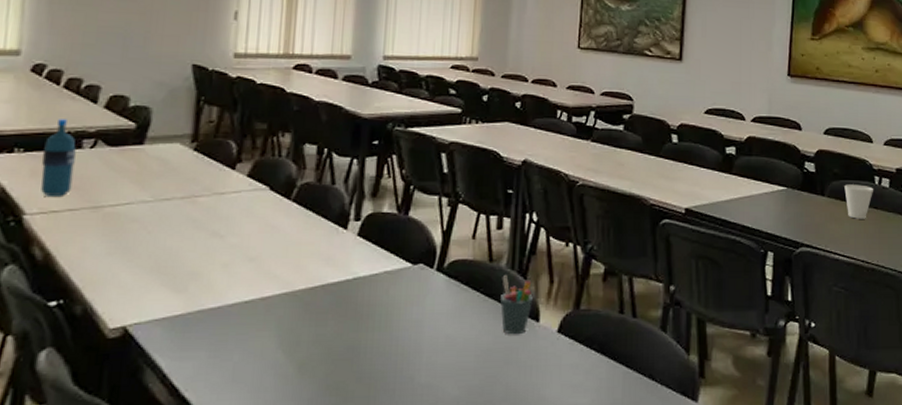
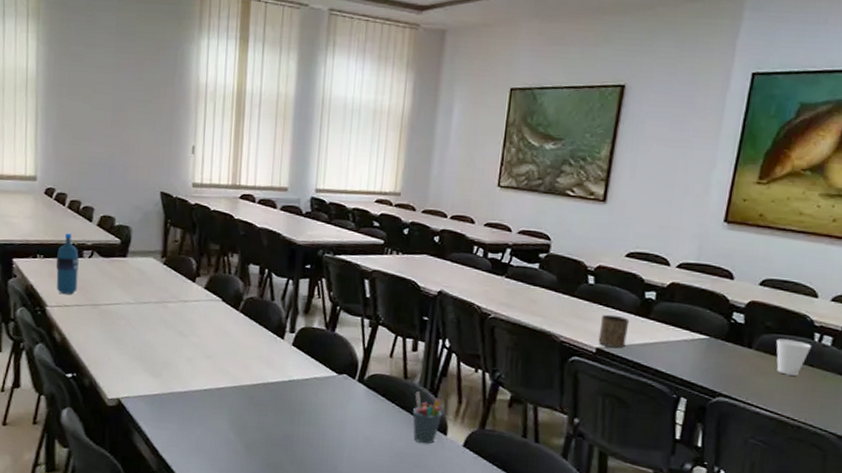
cup: none [686,172,714,207] -> present [598,314,630,349]

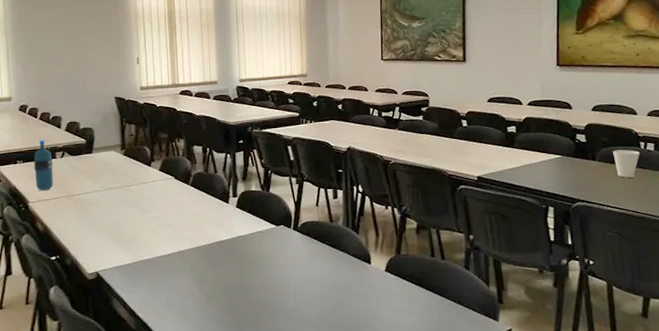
pen holder: present [412,392,442,444] -> none [340,231,365,274]
cup: present [598,314,630,349] -> none [477,148,499,175]

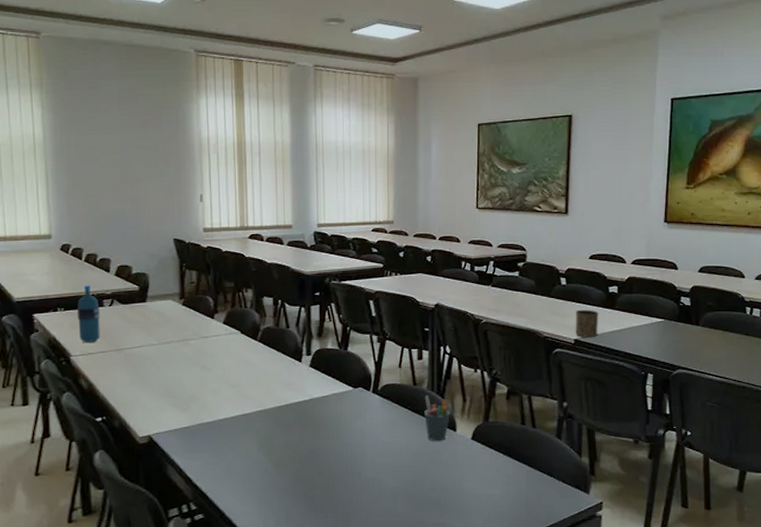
pen holder: none [340,231,365,274] -> present [424,395,450,442]
cup: none [477,148,499,175] -> present [575,309,599,338]
cup: present [613,149,640,178] -> none [718,315,746,345]

